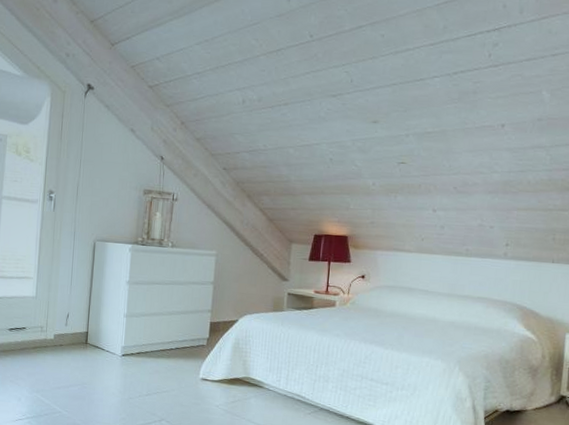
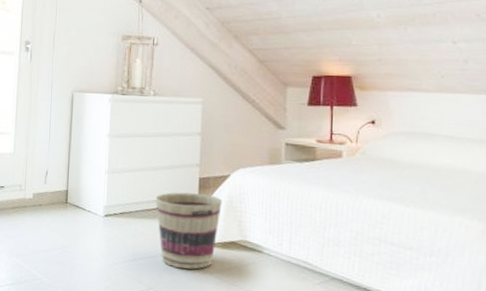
basket: none [170,334,230,403] -> present [155,192,222,270]

